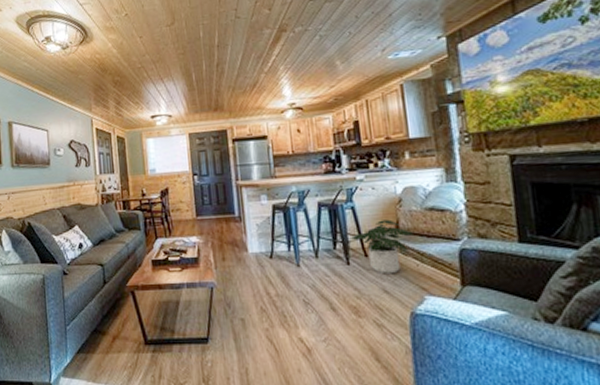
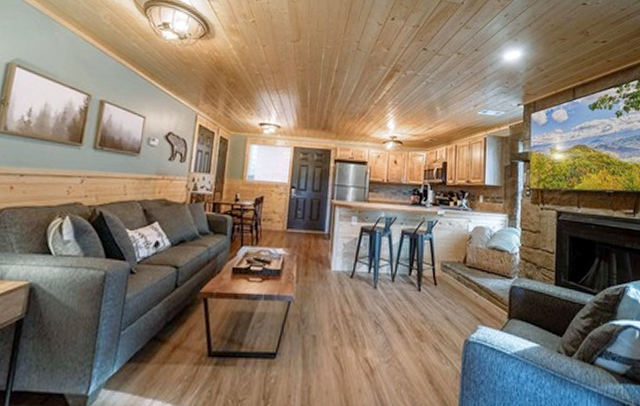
potted plant: present [351,219,413,275] -> none [426,253,476,303]

